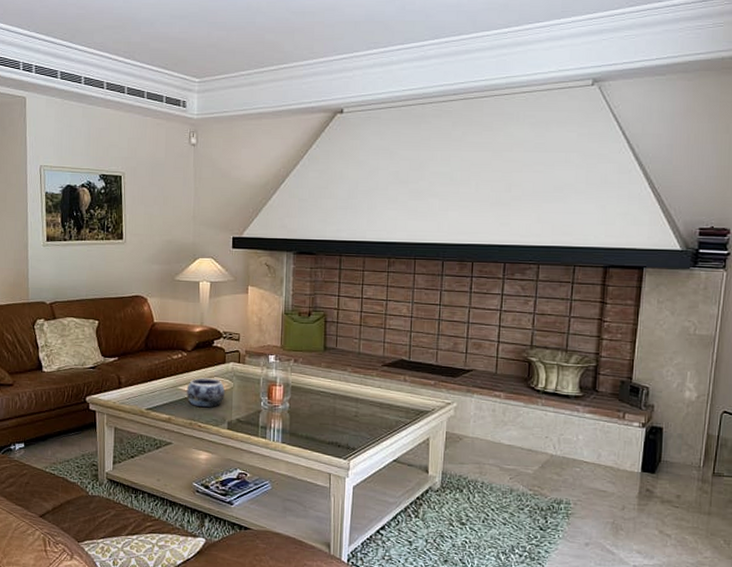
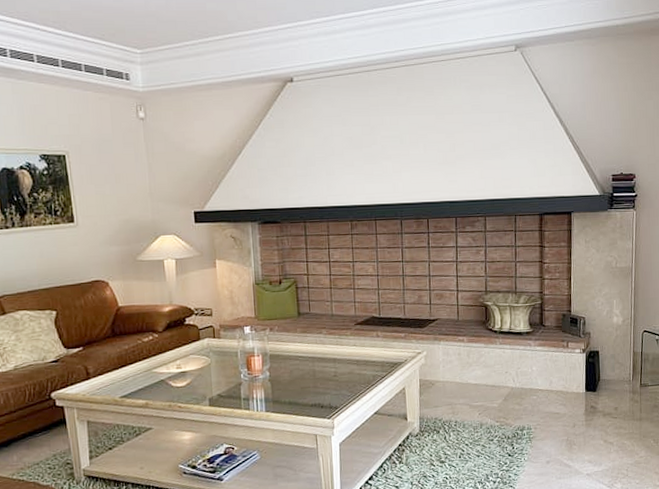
decorative bowl: present [186,377,226,408] -> none [162,356,204,388]

